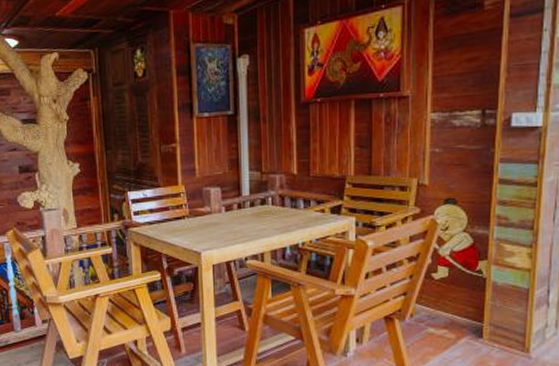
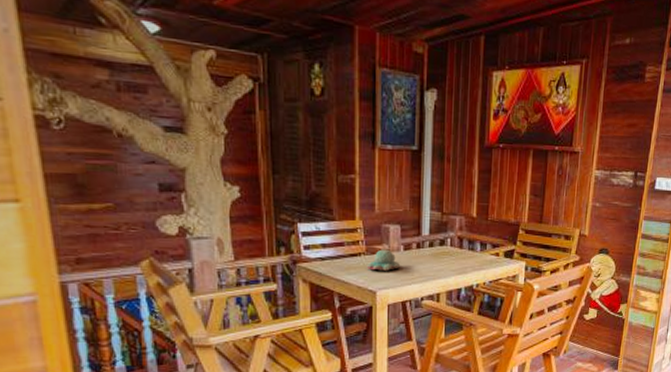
candle: none [190,211,223,232] -> present [366,249,401,271]

